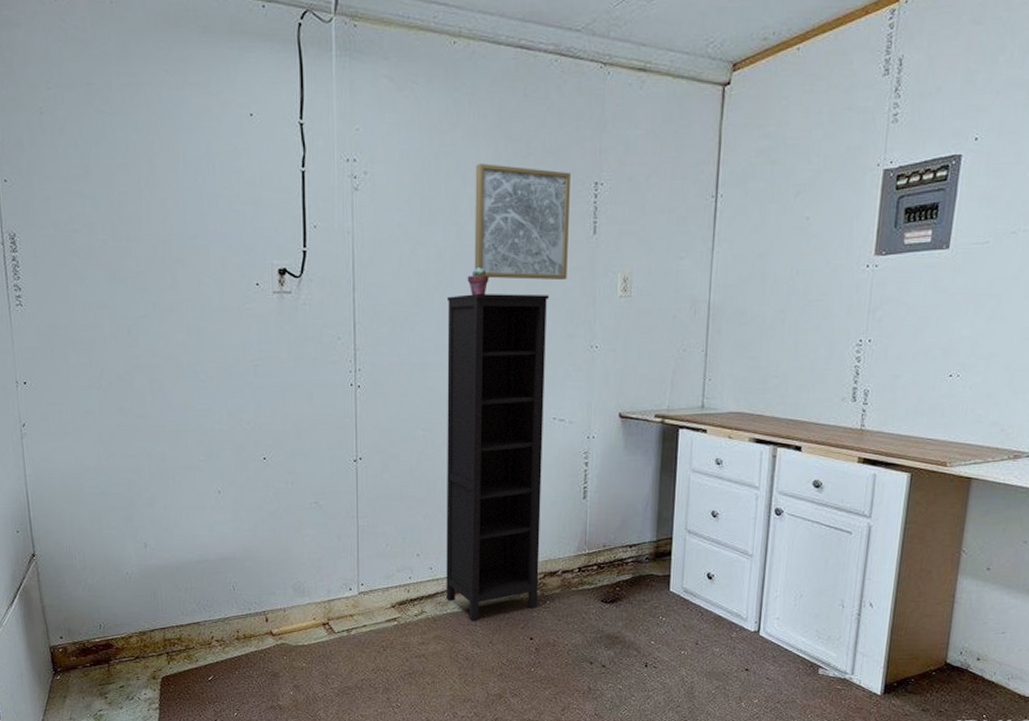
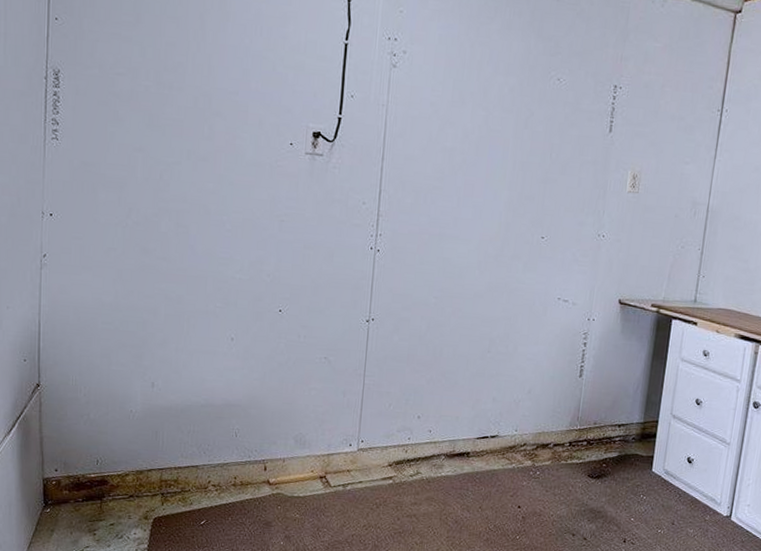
bookcase: present [446,294,550,621] -> none [442,174,565,486]
potted succulent: present [467,267,489,296] -> none [490,151,511,178]
wall art: present [474,164,570,281] -> none [497,56,593,172]

